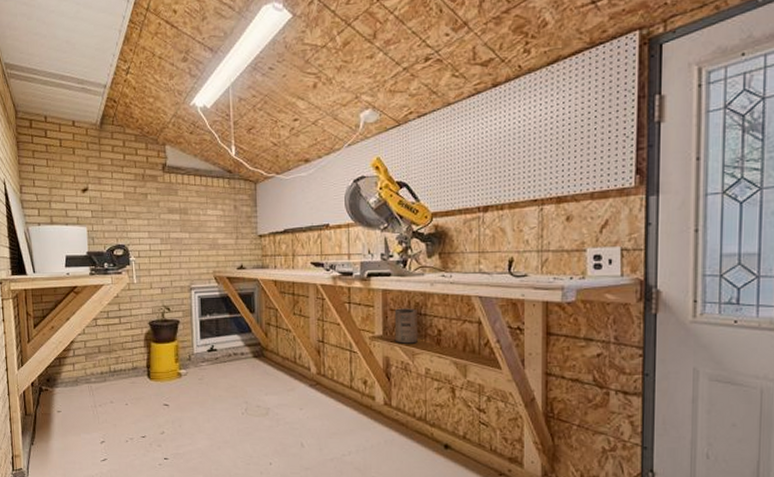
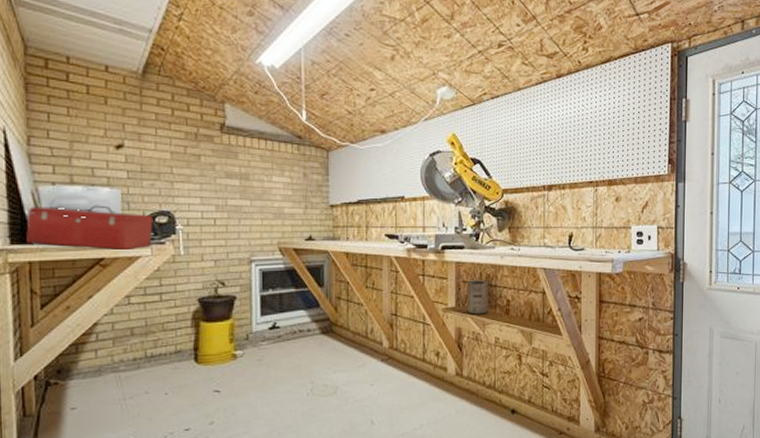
toolbox: none [22,241,112,279] -> present [26,205,153,250]

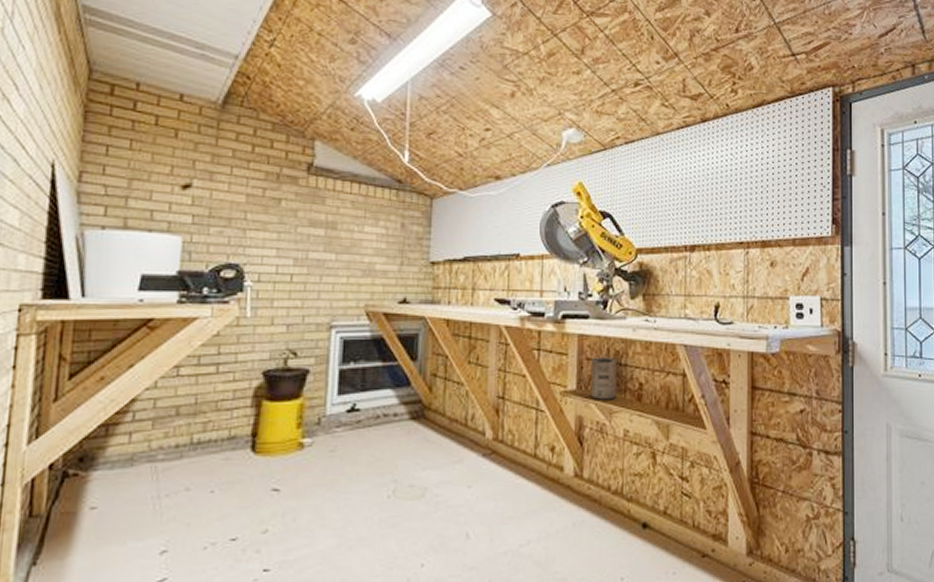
toolbox: present [26,205,153,250] -> none [62,254,218,309]

